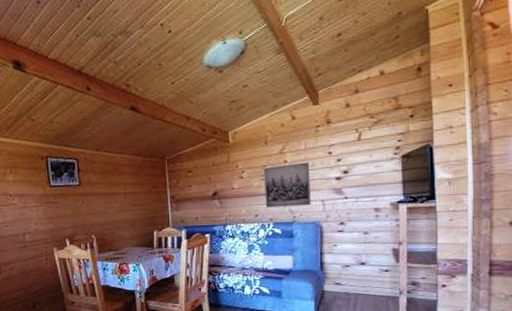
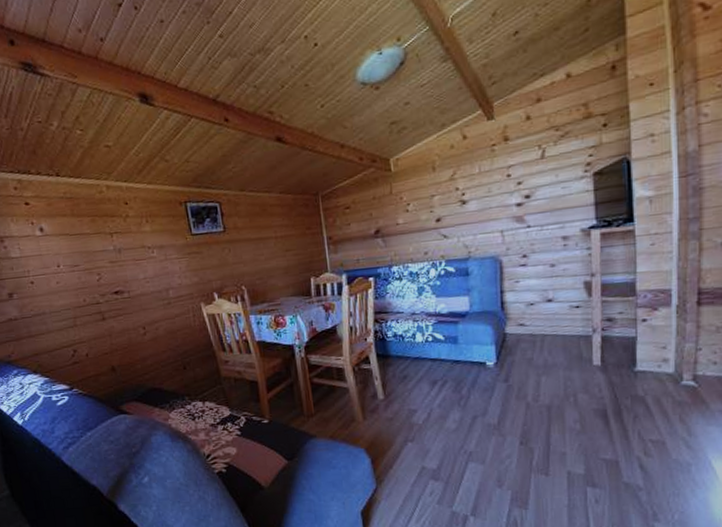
wall art: present [264,162,311,208] -> none [432,187,488,244]

